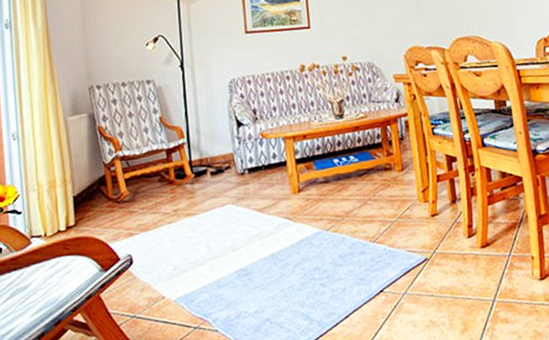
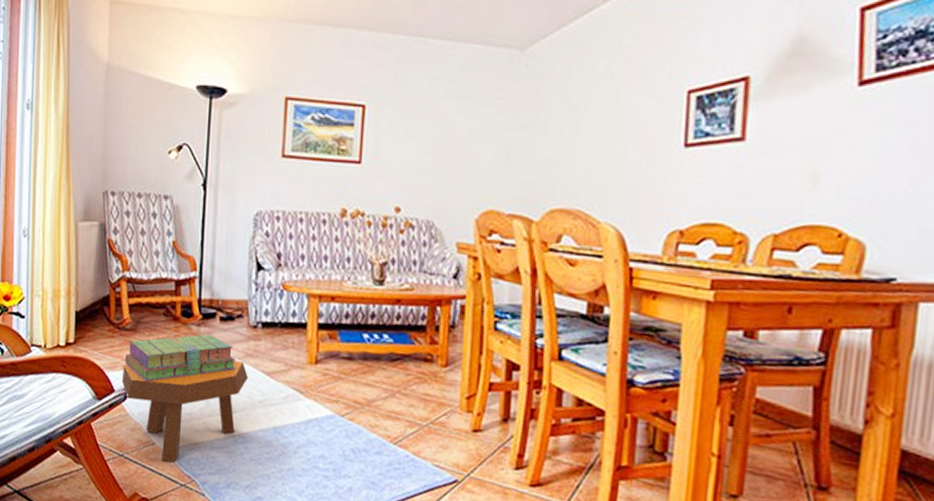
footstool: none [125,205,243,312] -> present [121,360,248,463]
stack of books: none [126,189,231,244] -> present [125,334,237,382]

